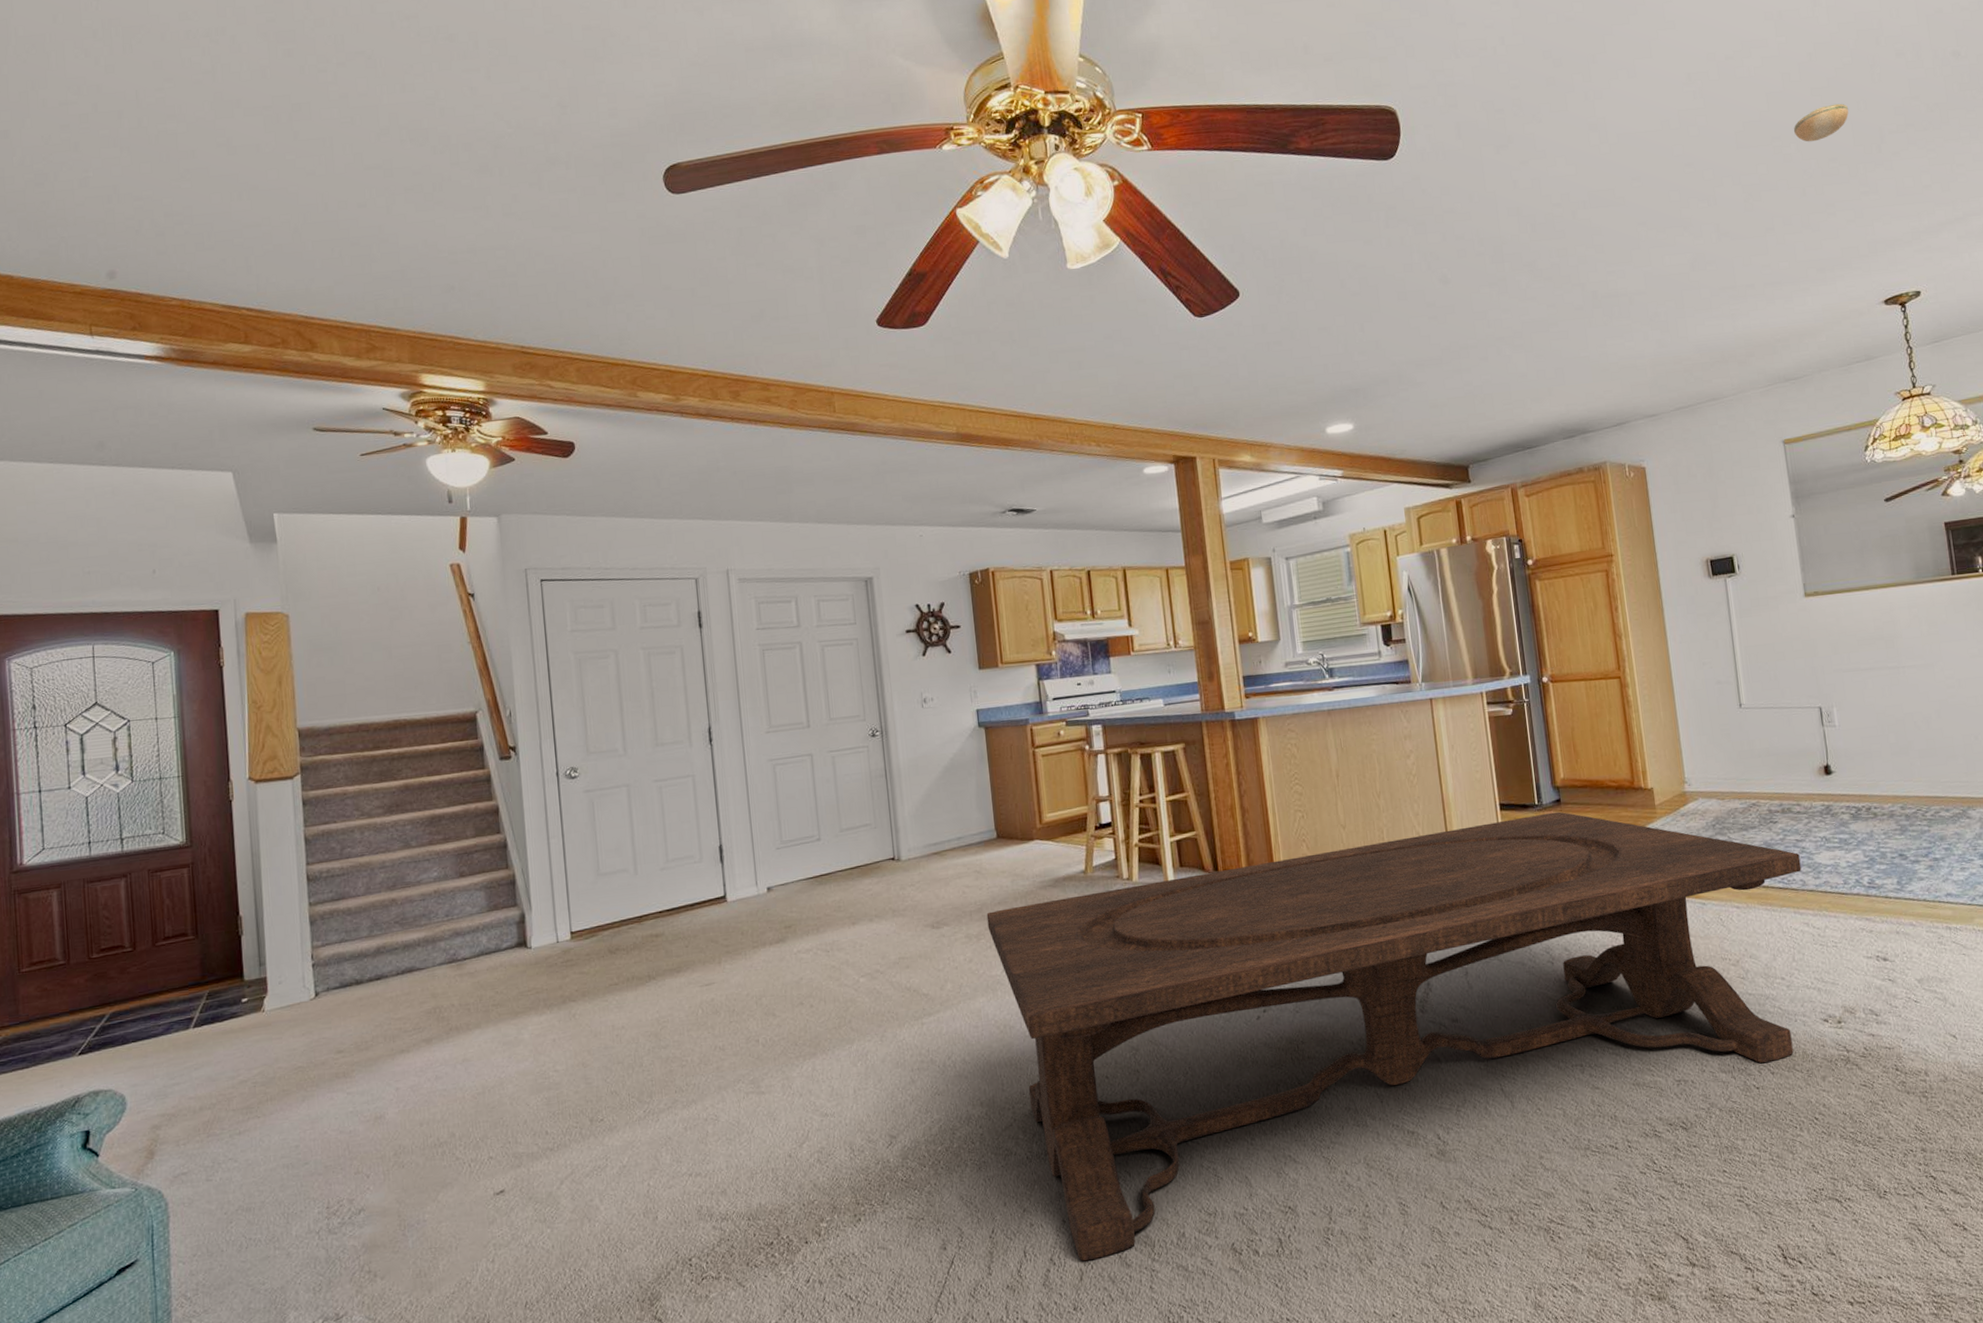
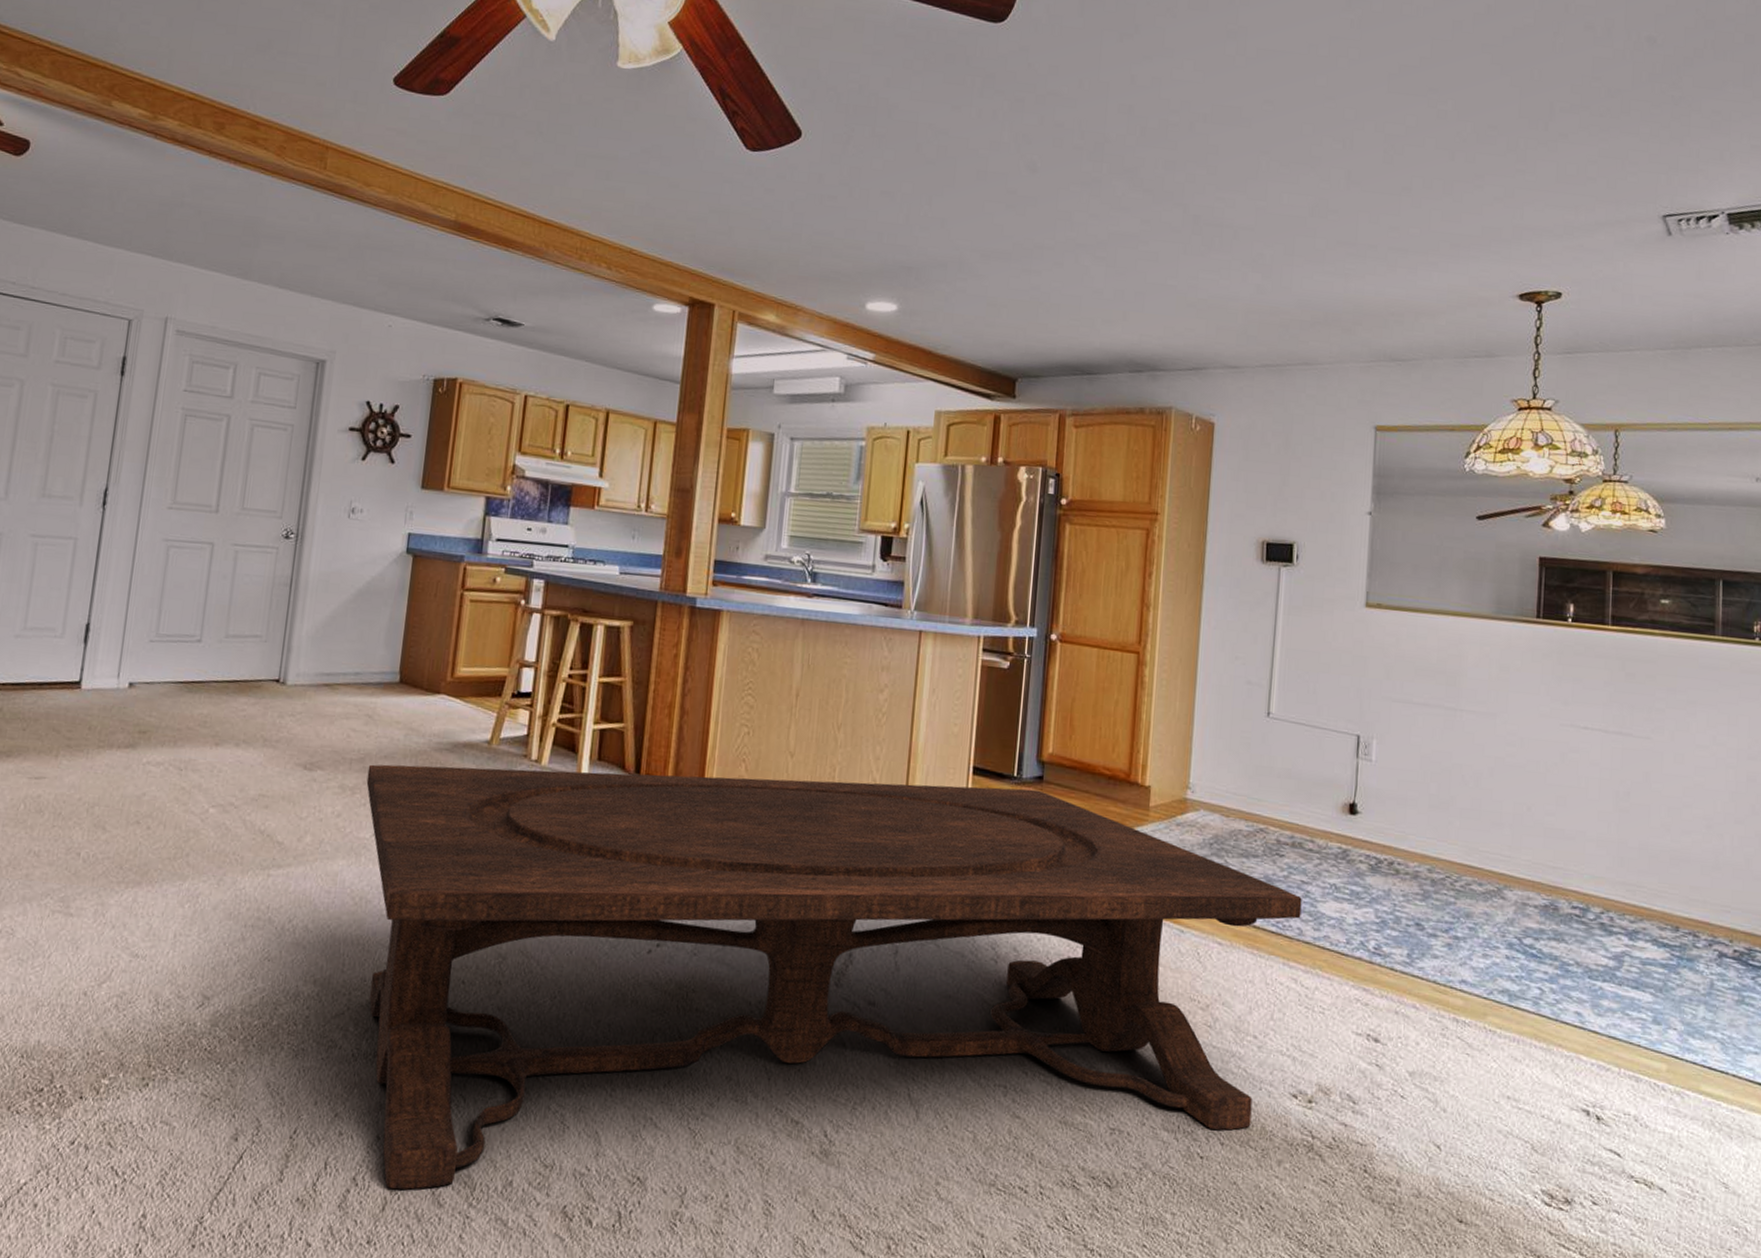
smoke detector: present [1793,103,1849,142] -> none [1454,66,1521,103]

